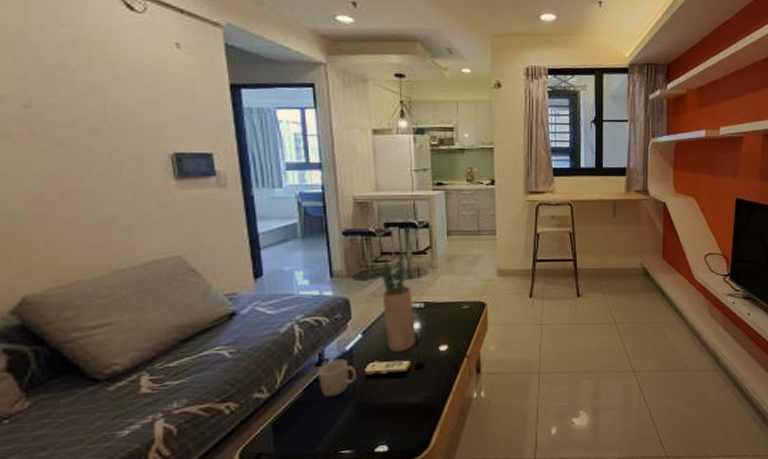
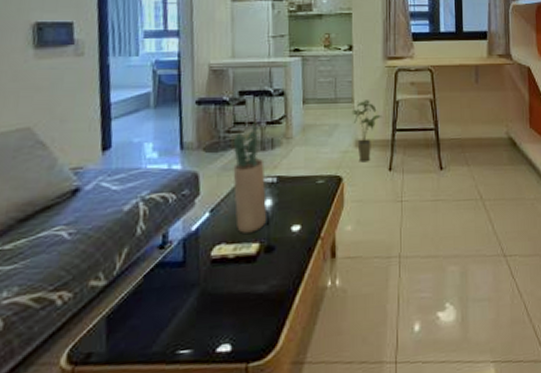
mug: present [318,359,356,398] -> none [160,241,201,286]
house plant: none [494,232,524,289] -> present [352,100,382,161]

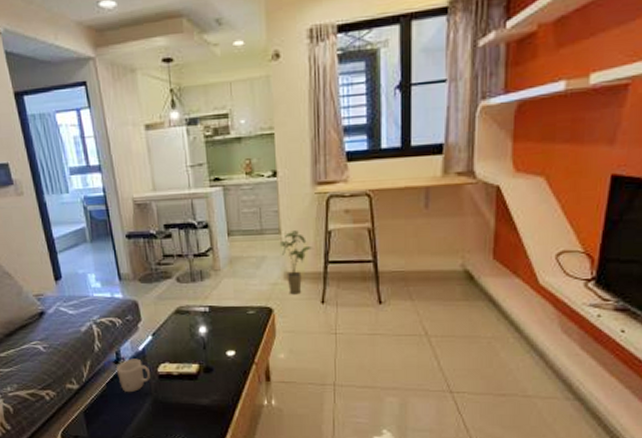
mug: none [160,241,201,286] -> present [117,358,150,393]
vase: present [233,120,267,233] -> none [164,253,204,355]

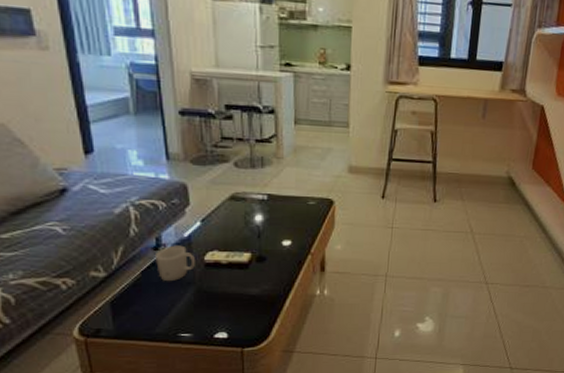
house plant: present [279,230,313,293] -> none [346,126,379,187]

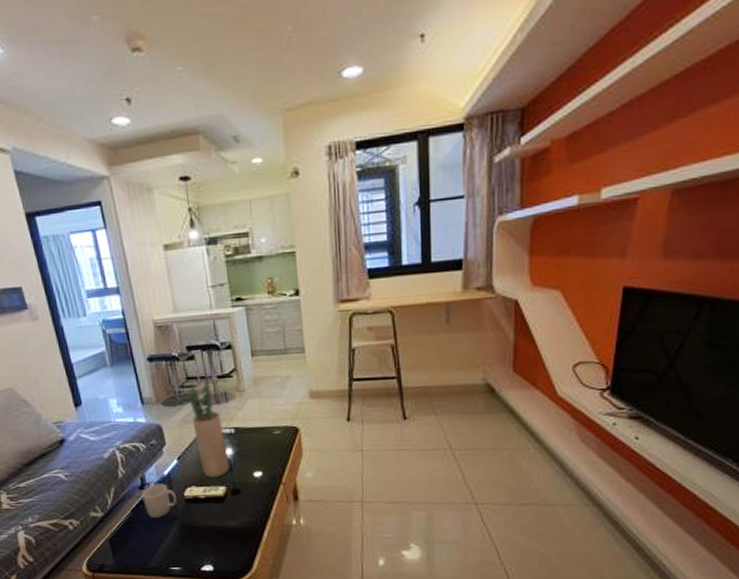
vase: none [221,137,258,243] -> present [188,375,230,478]

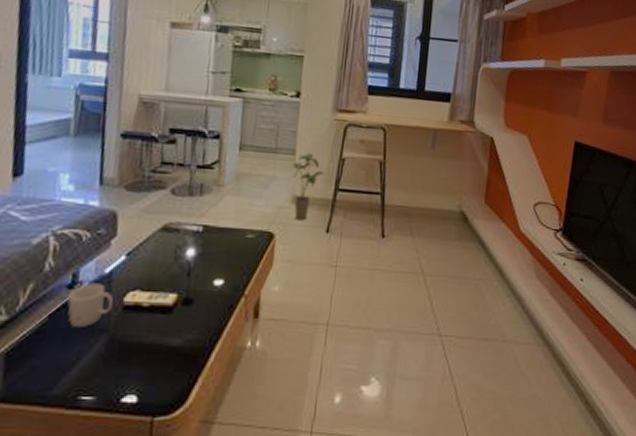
vase: present [188,375,230,478] -> none [153,162,191,282]
house plant: none [303,349,337,412] -> present [292,153,326,219]

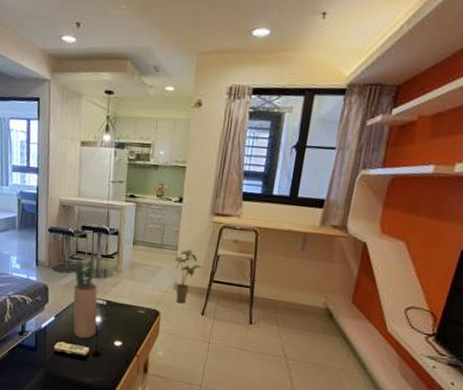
mug: present [67,283,113,329] -> none [20,333,48,362]
vase: none [153,162,191,282] -> present [73,252,98,339]

